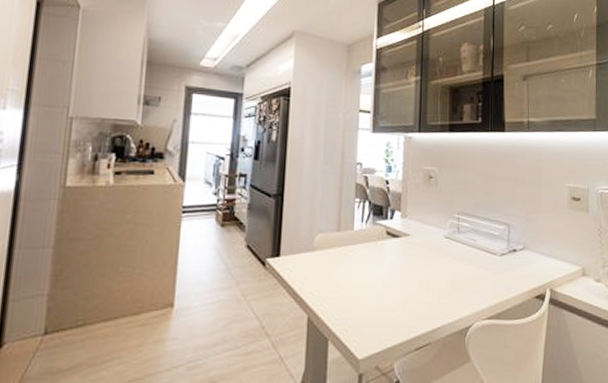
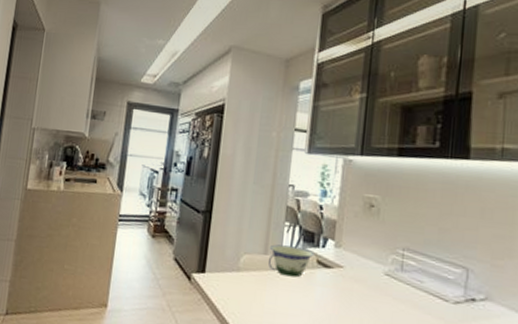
bowl: none [342,221,384,250] -> present [269,244,315,278]

